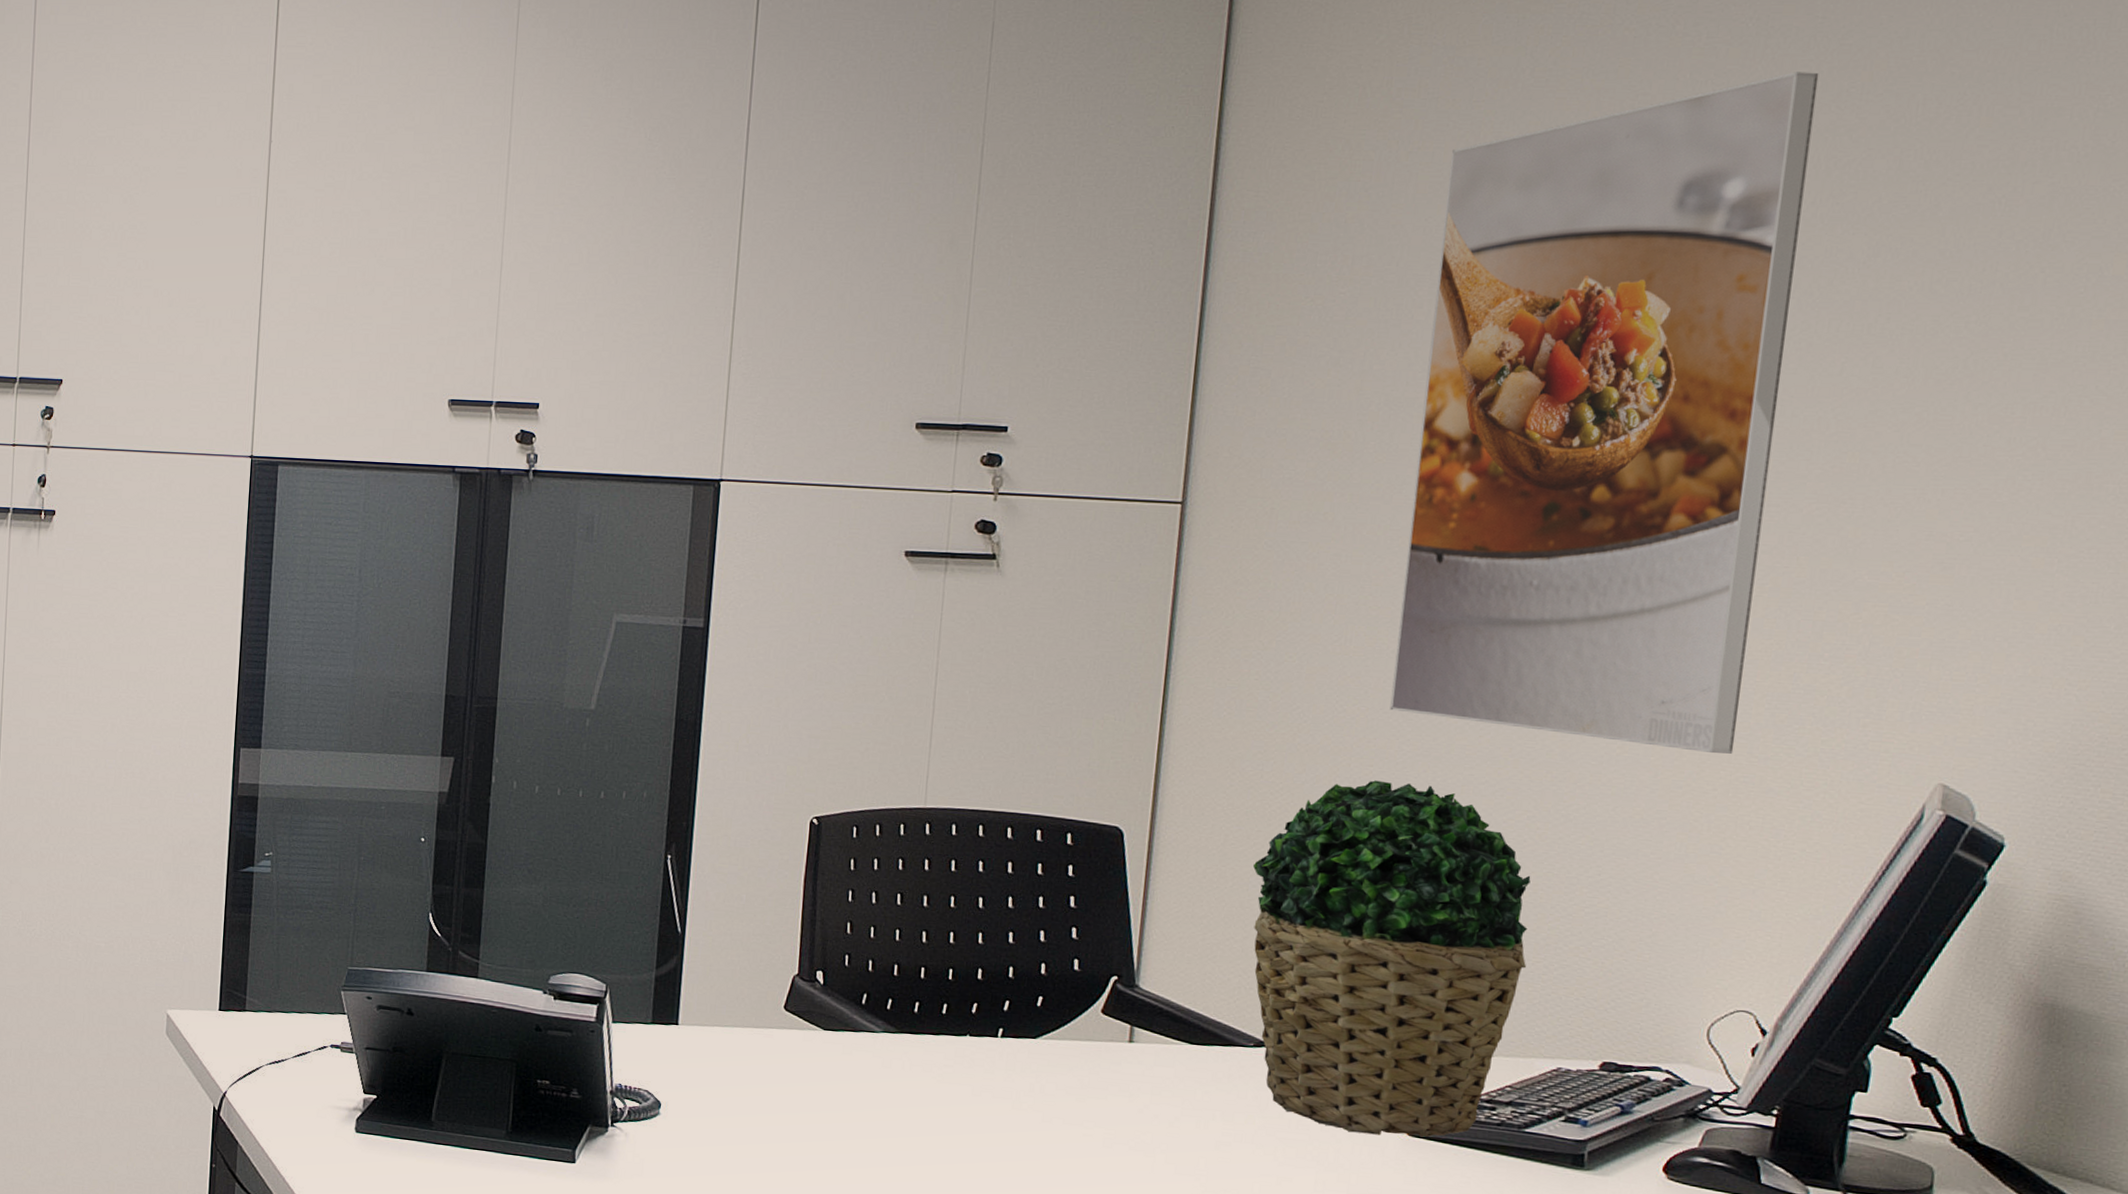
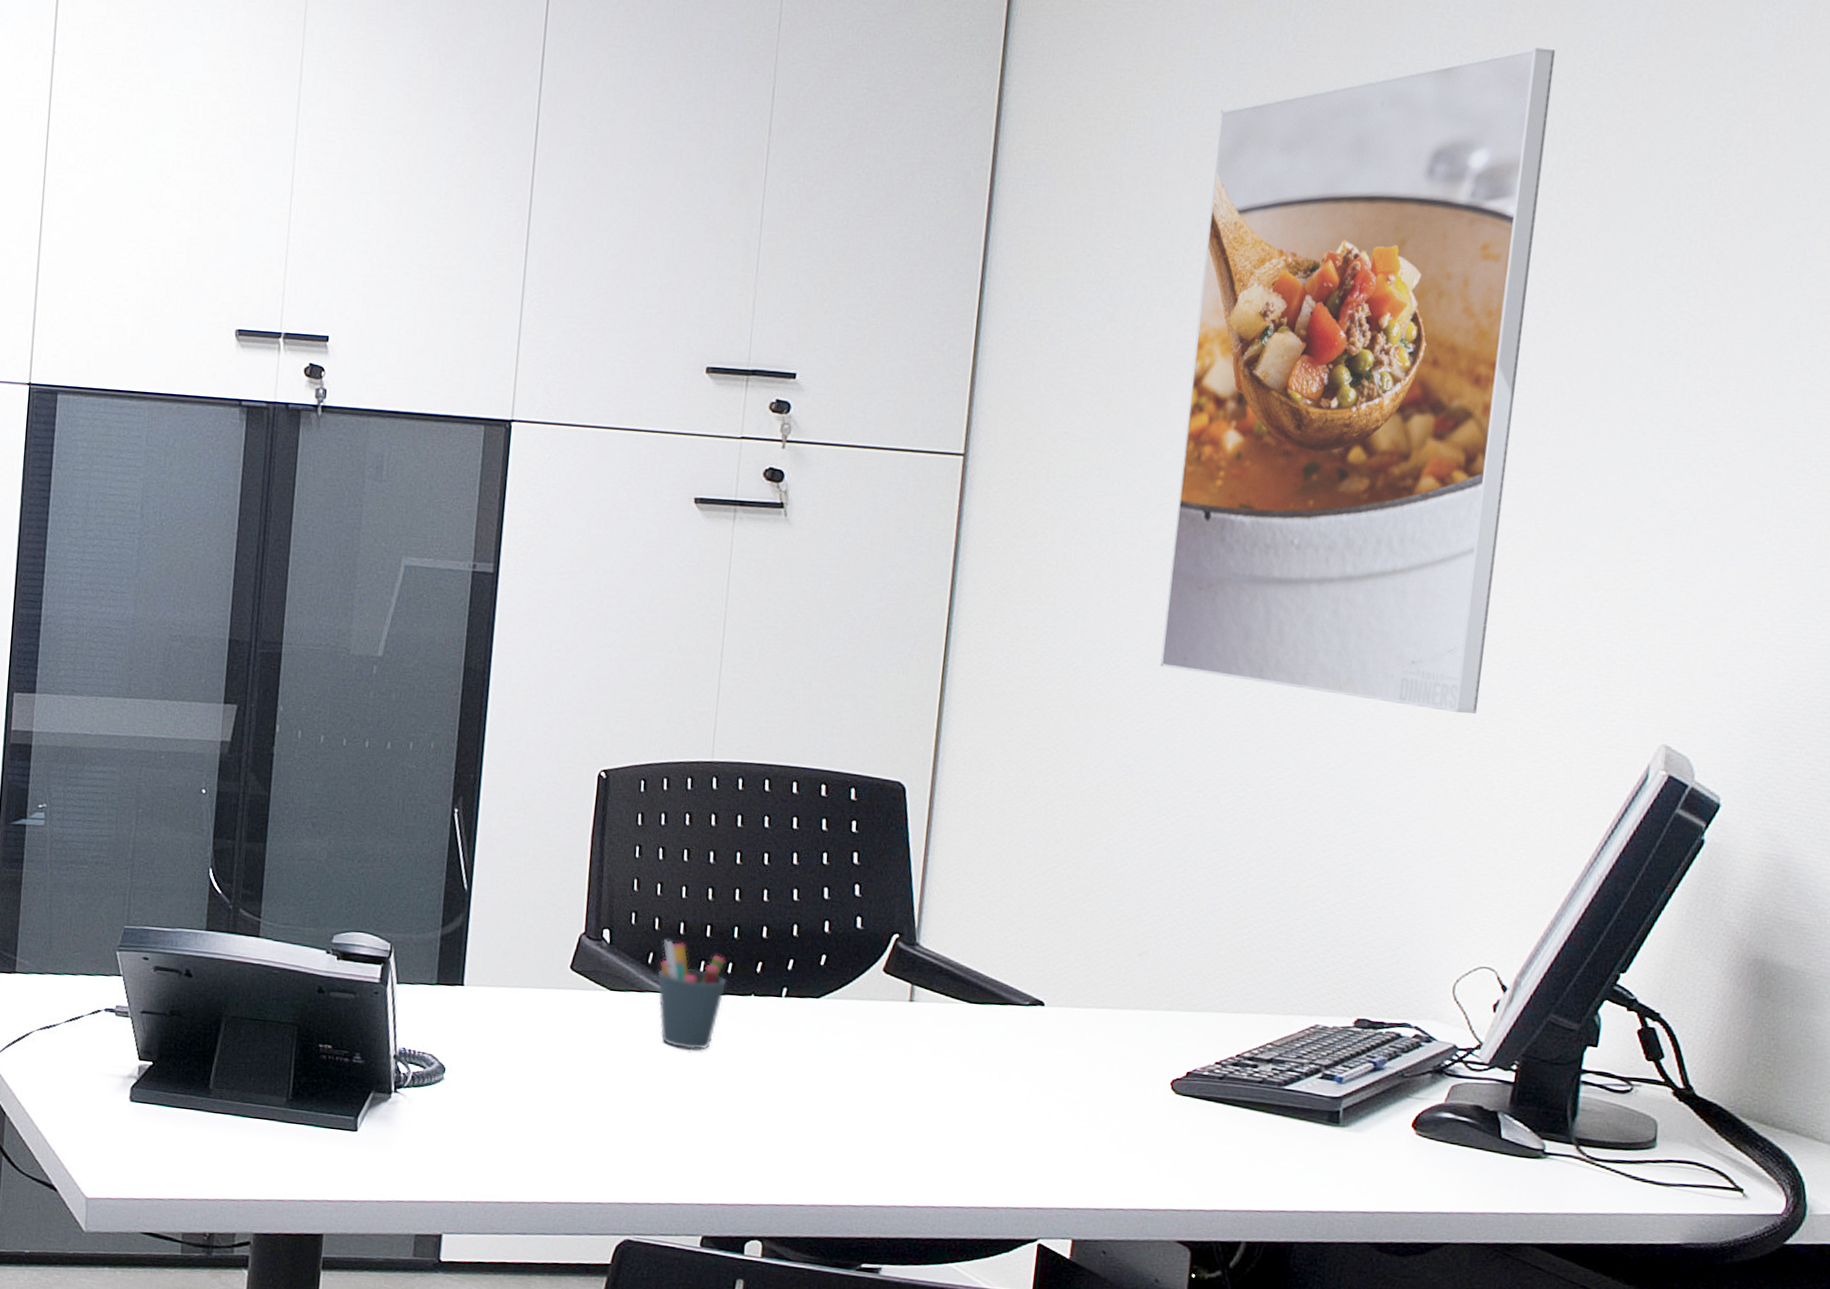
pen holder: none [871,981,942,1089] -> present [657,940,727,1050]
potted plant: present [1253,780,1531,1138] -> none [1030,737,1291,1096]

